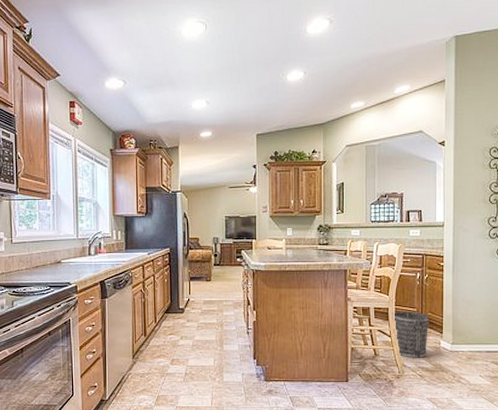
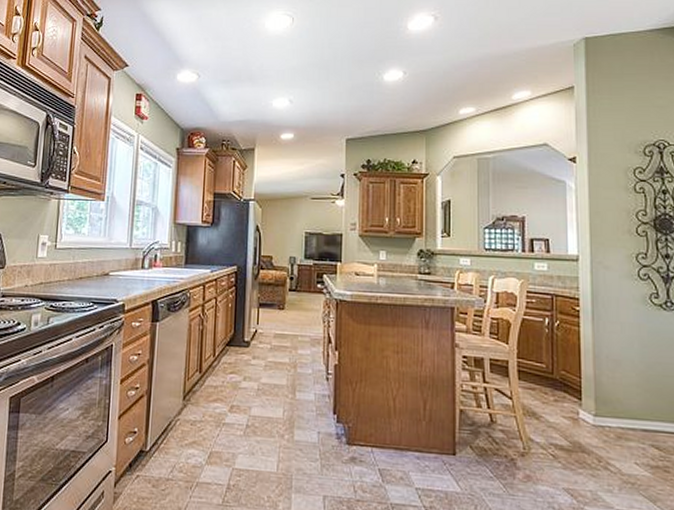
wastebasket: present [392,311,428,358] -> none [513,365,562,432]

